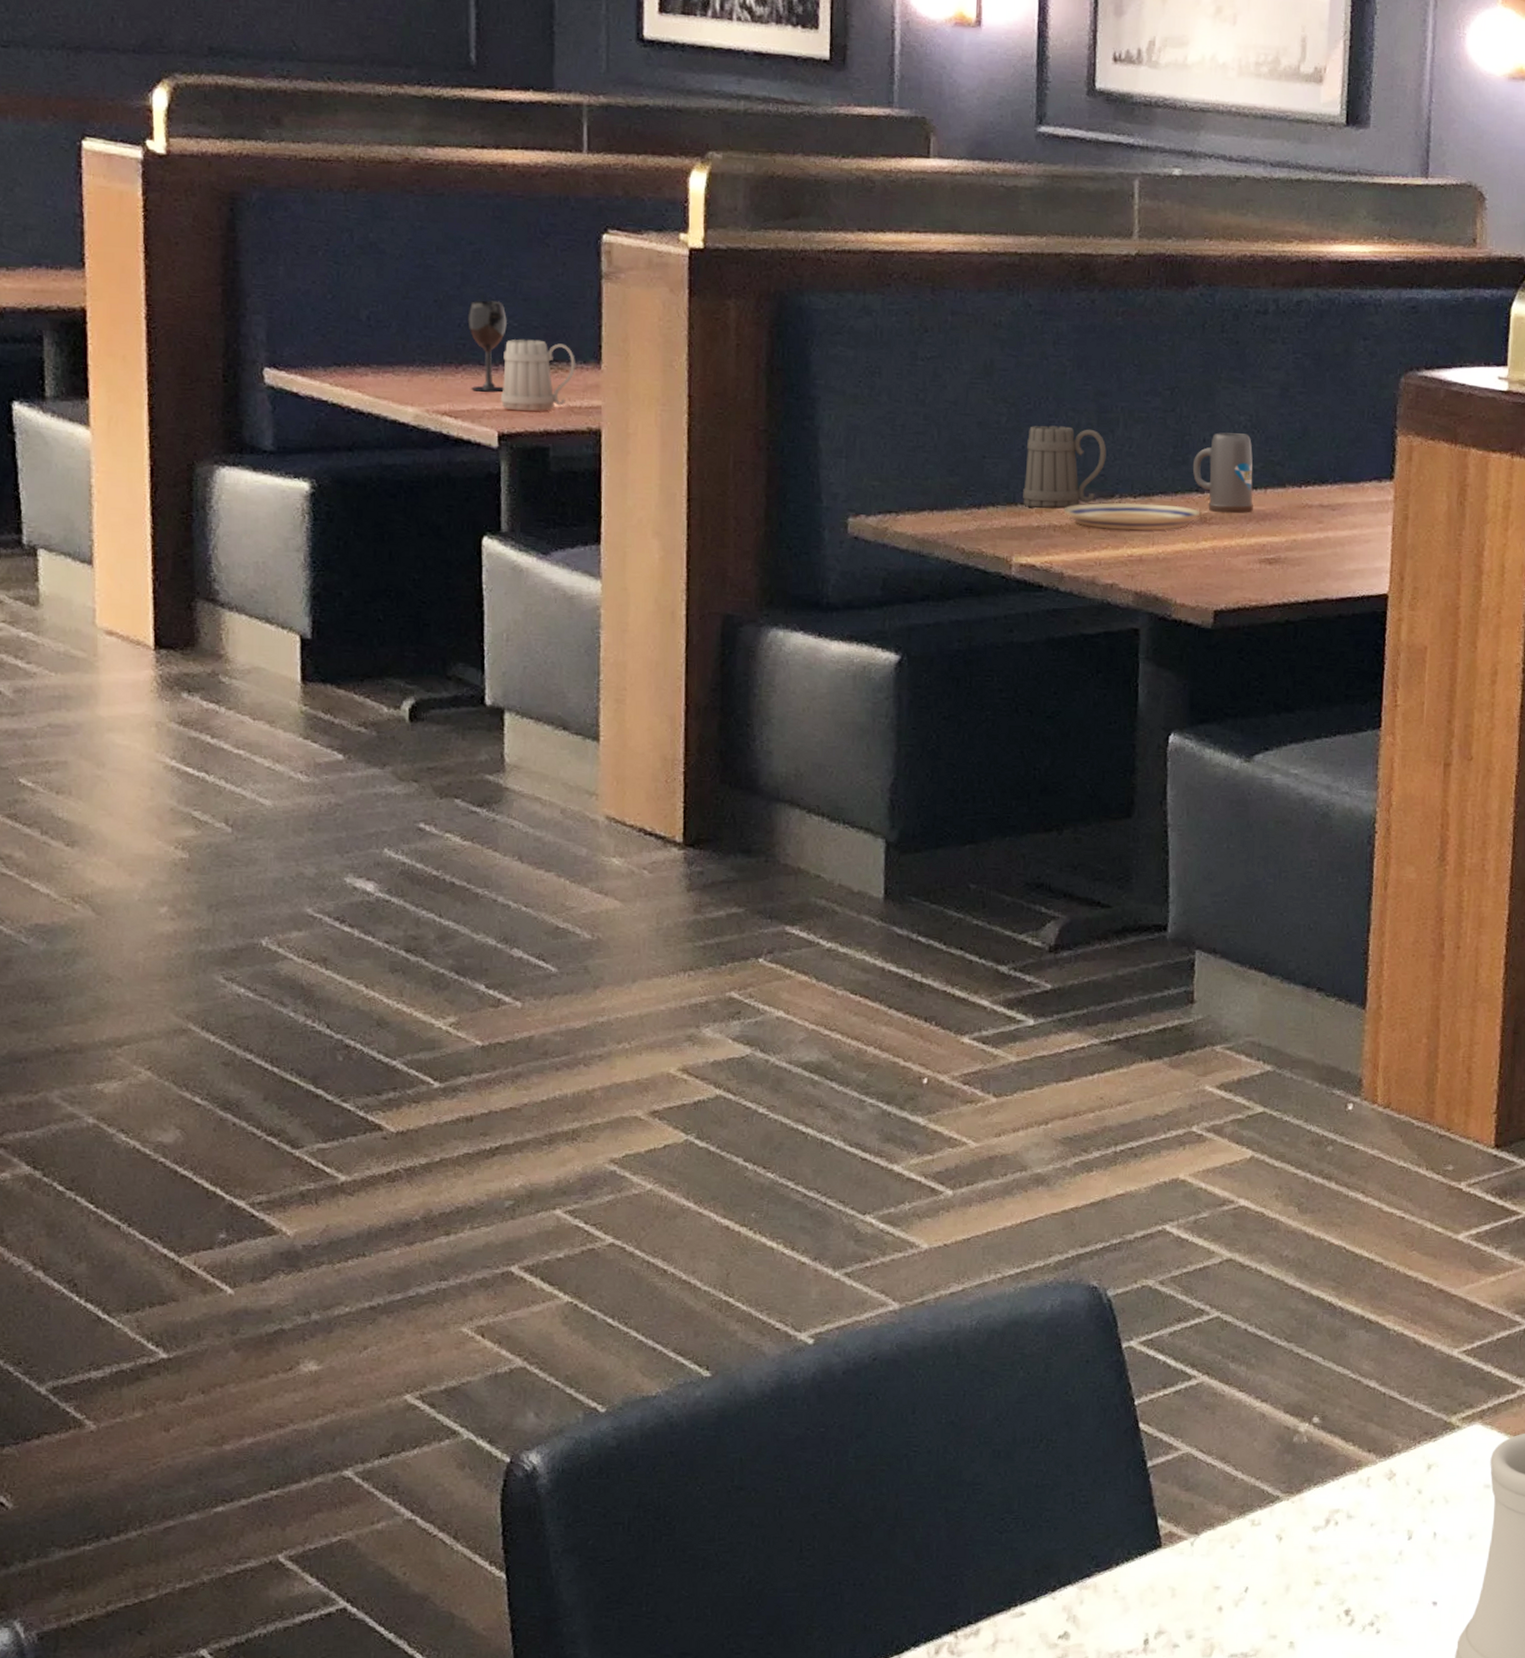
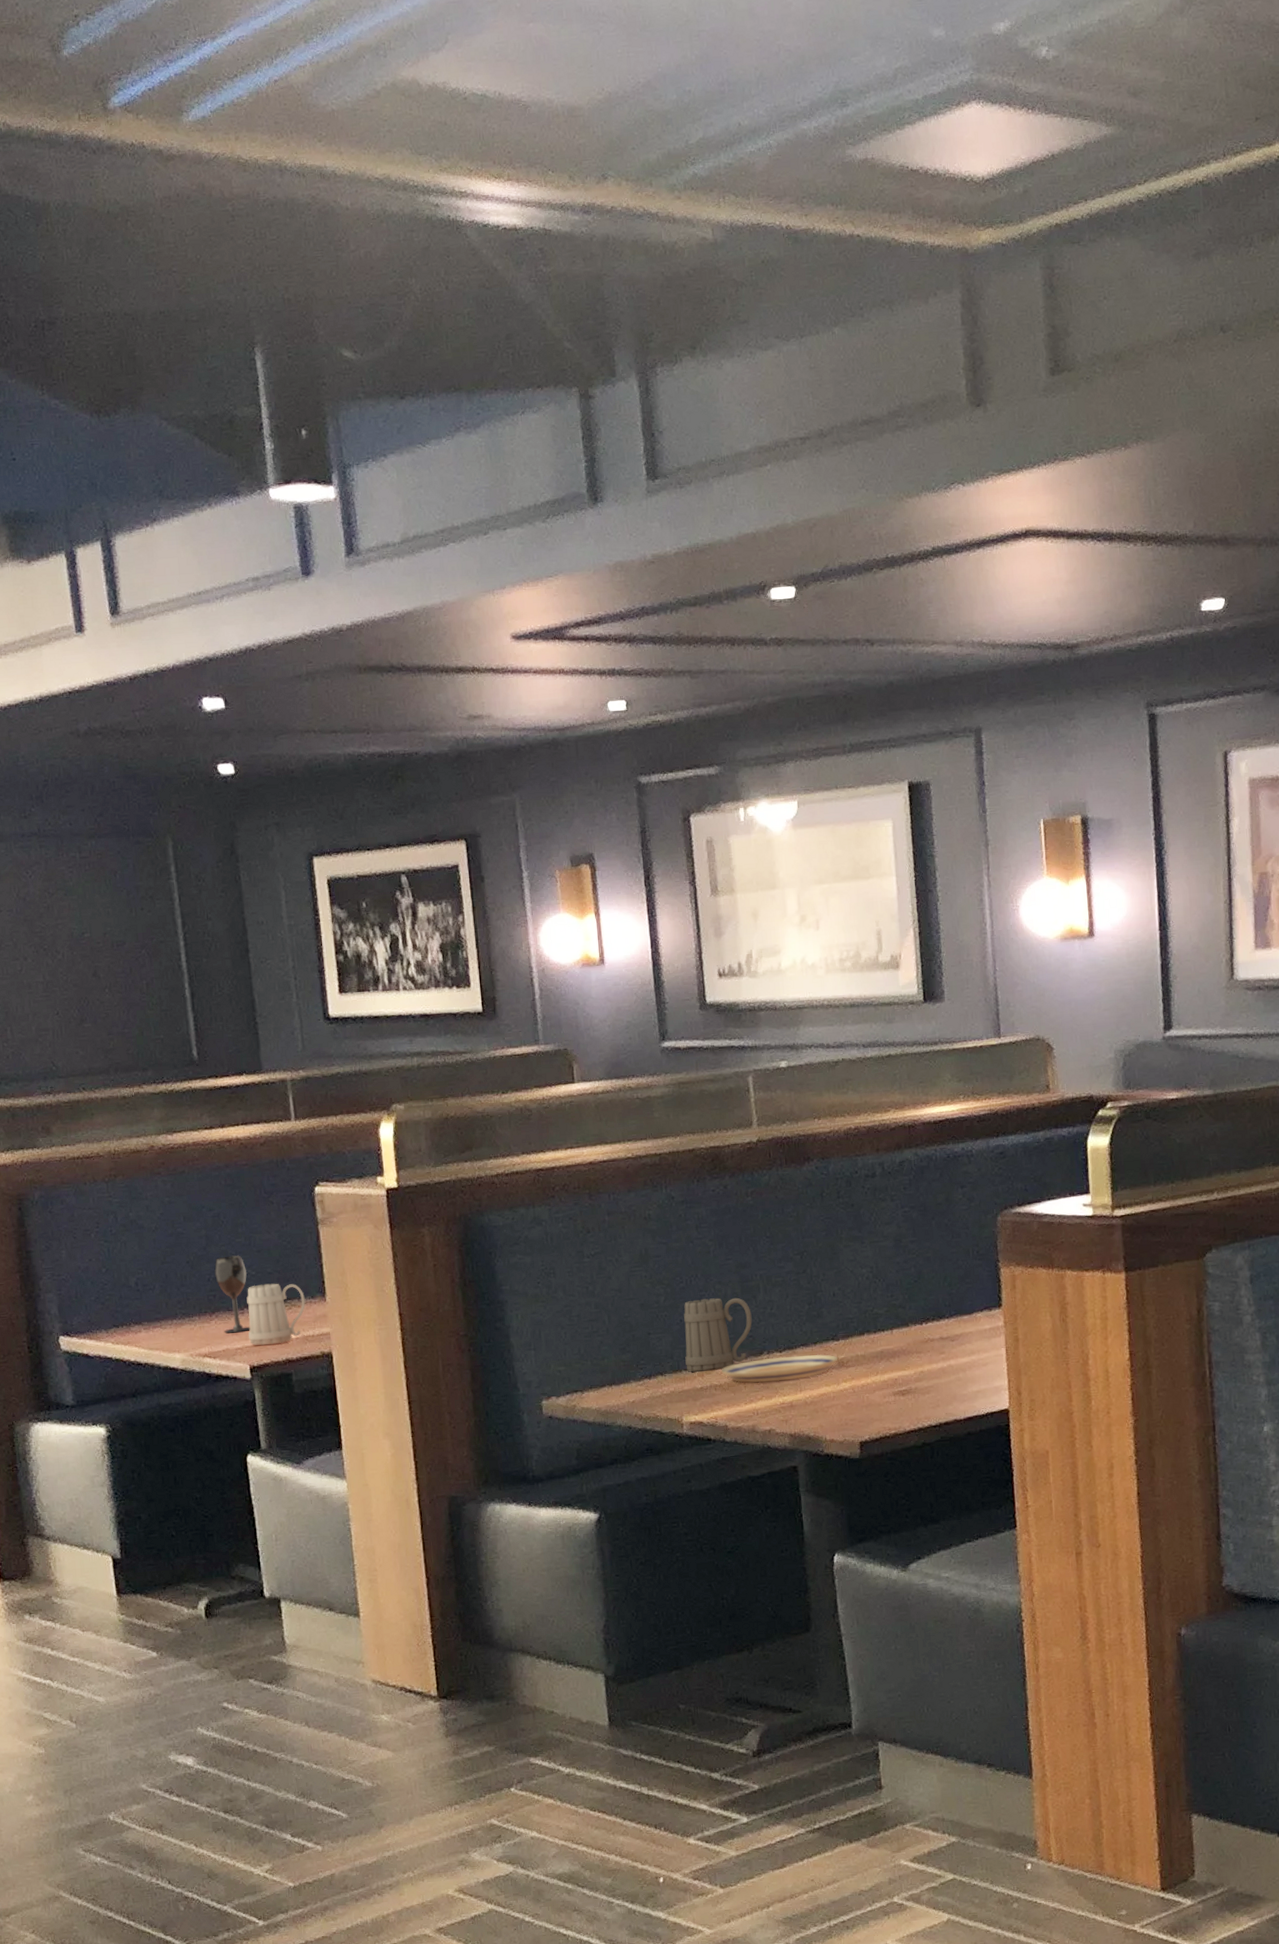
beer mug: present [1192,432,1253,514] -> none [826,1284,883,1357]

